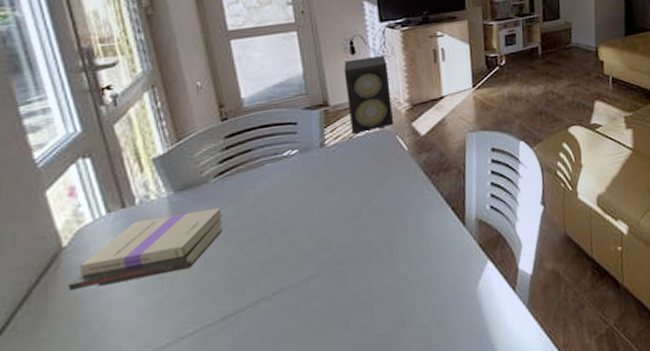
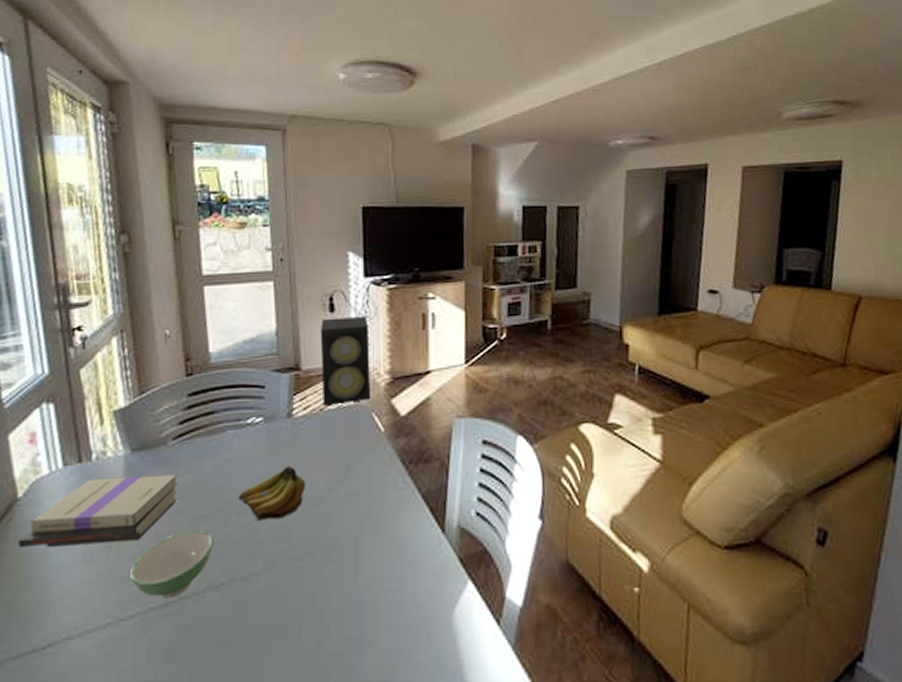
bowl: none [183,251,262,315] -> present [128,530,214,598]
fruit: none [281,188,342,237] -> present [237,466,305,520]

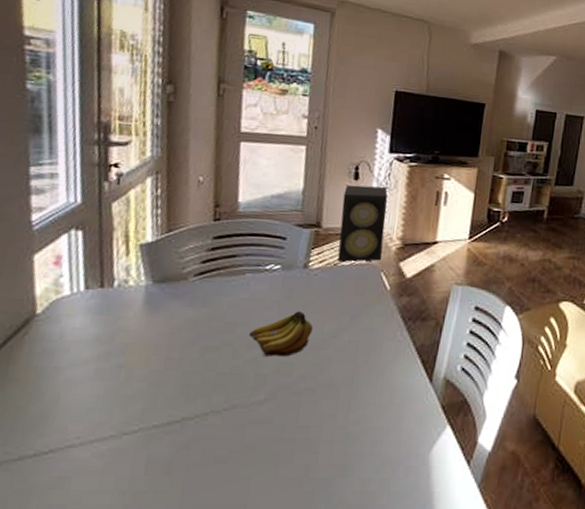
books: present [18,474,179,548] -> none [31,303,195,364]
bowl: present [128,530,214,598] -> none [136,360,222,418]

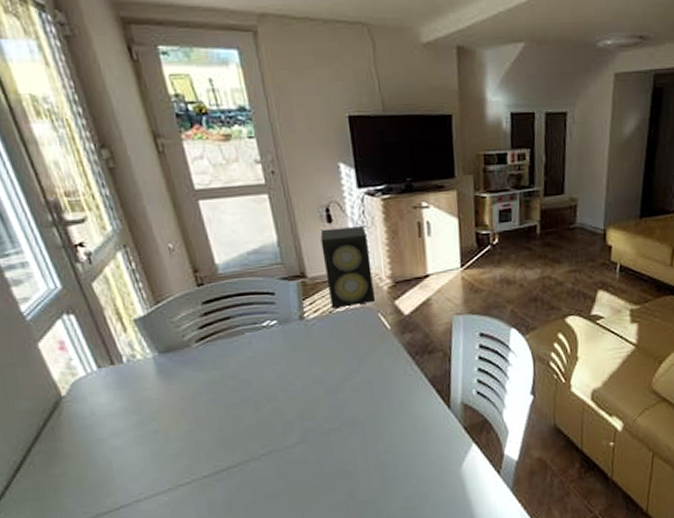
fruit: present [248,311,313,357] -> none [264,361,324,406]

